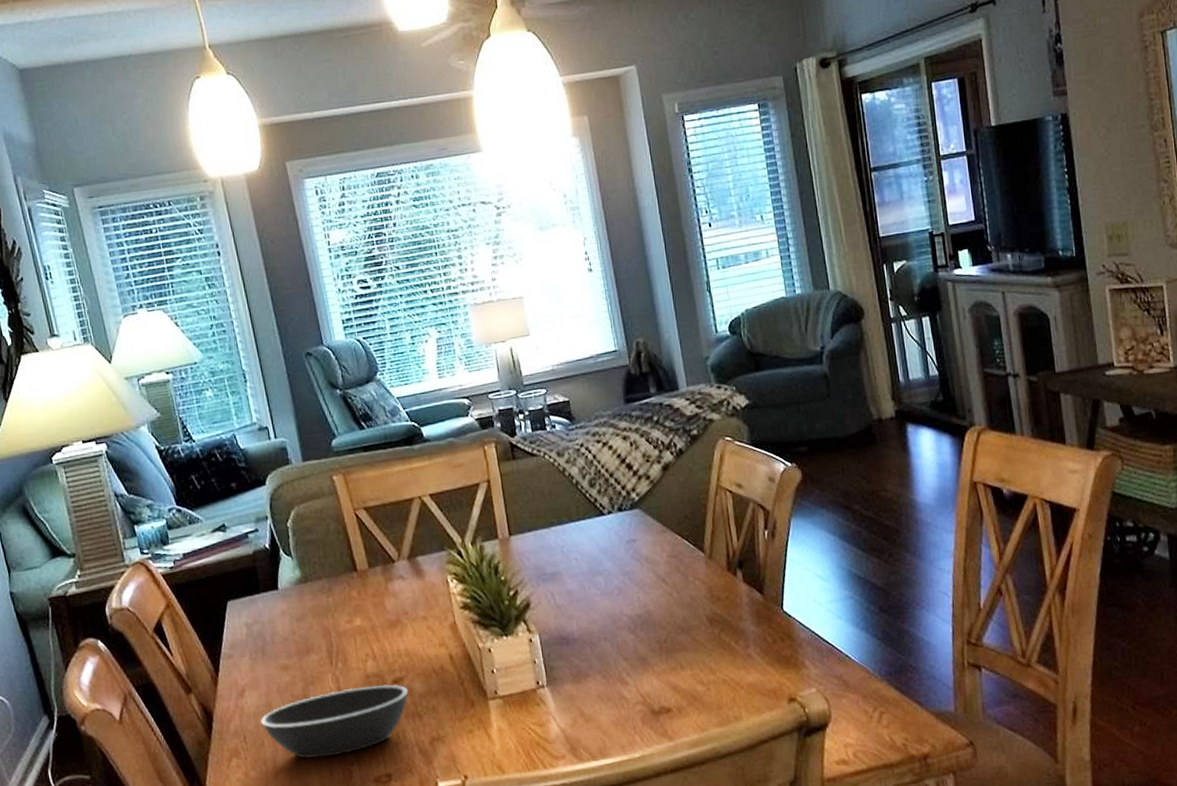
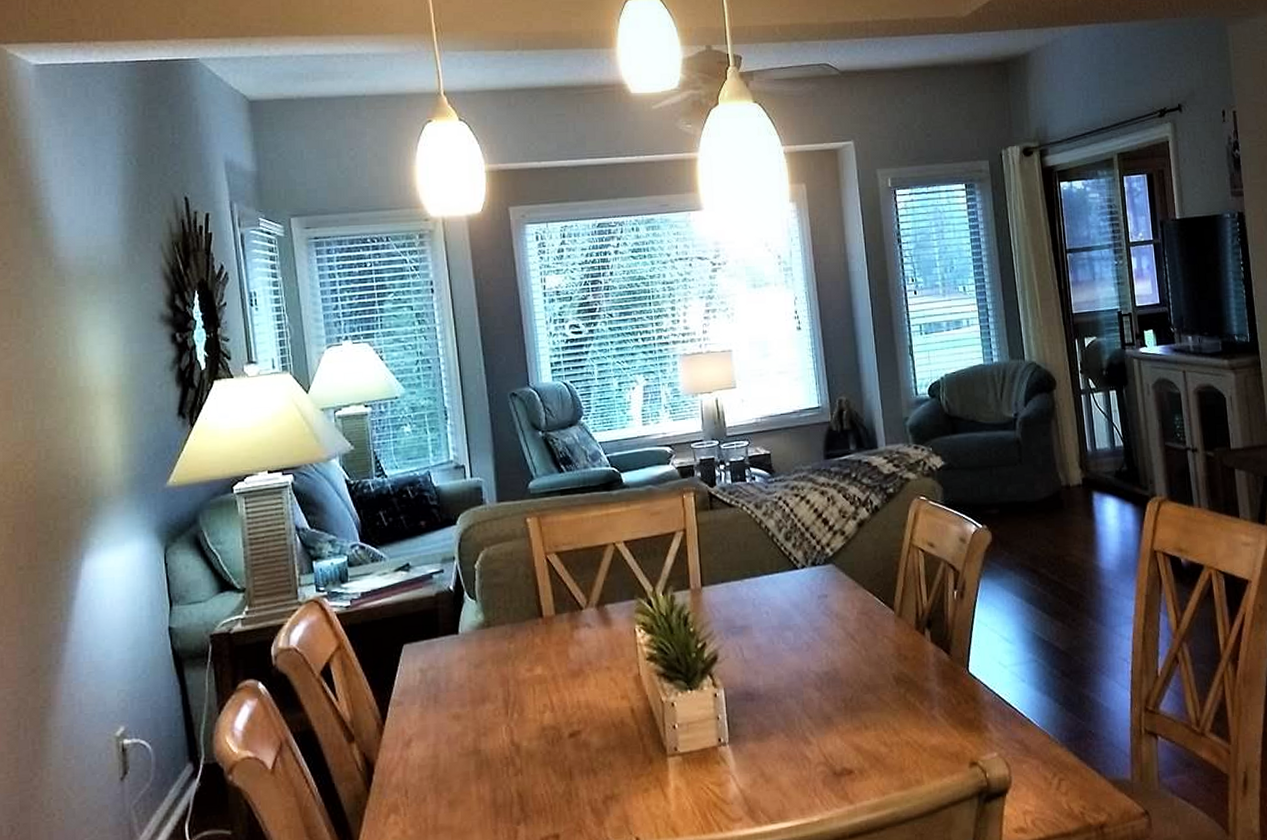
bowl: present [260,684,409,759] -> none [424,737,585,816]

